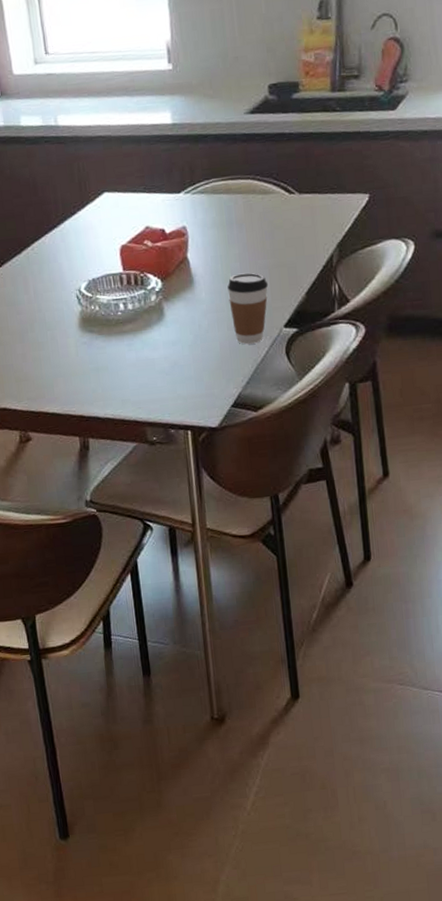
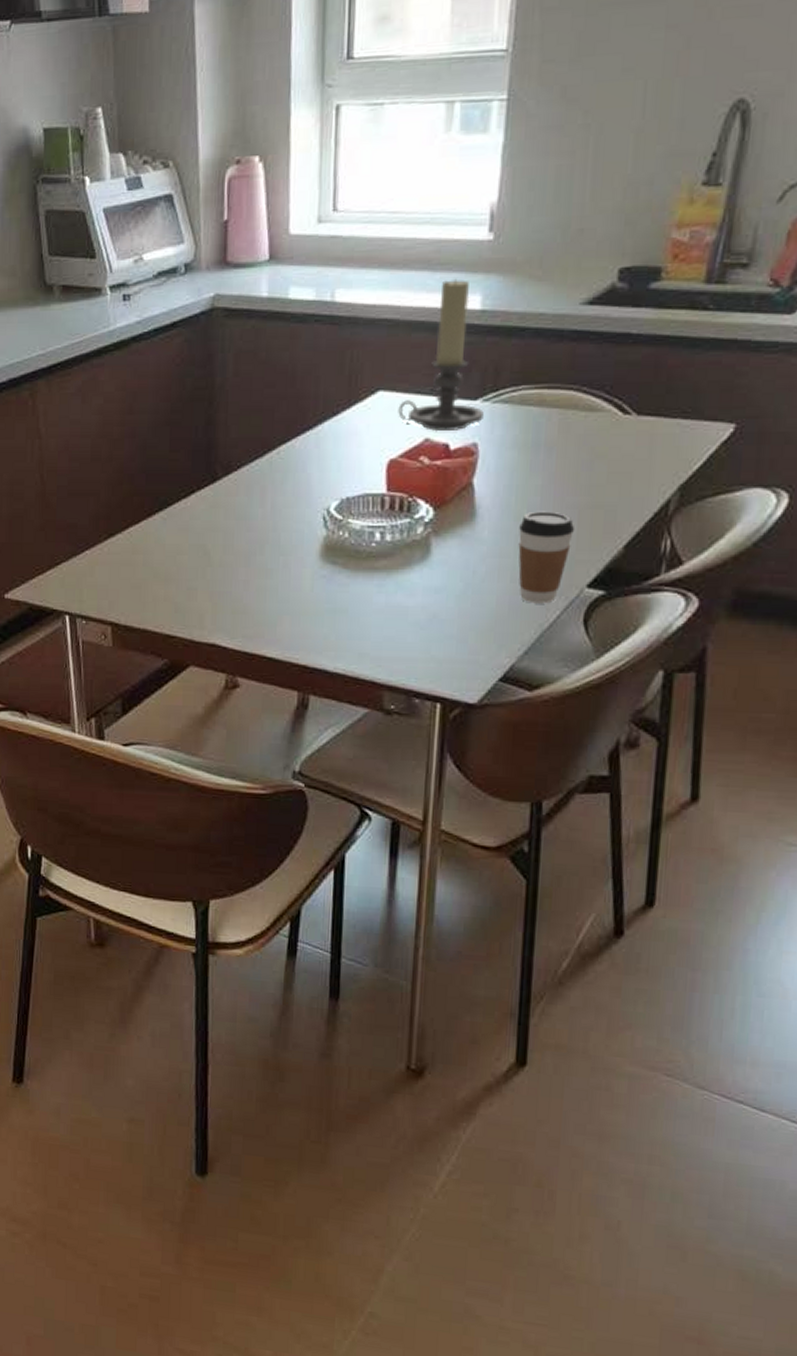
candle holder: none [121,100,187,221] -> present [398,278,484,432]

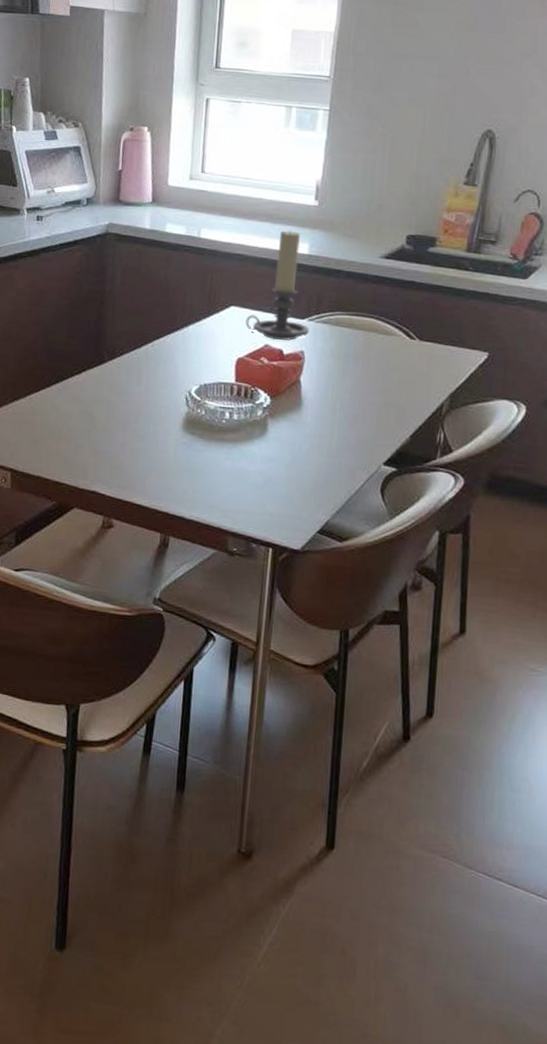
coffee cup: present [518,511,575,604] -> none [333,405,375,476]

